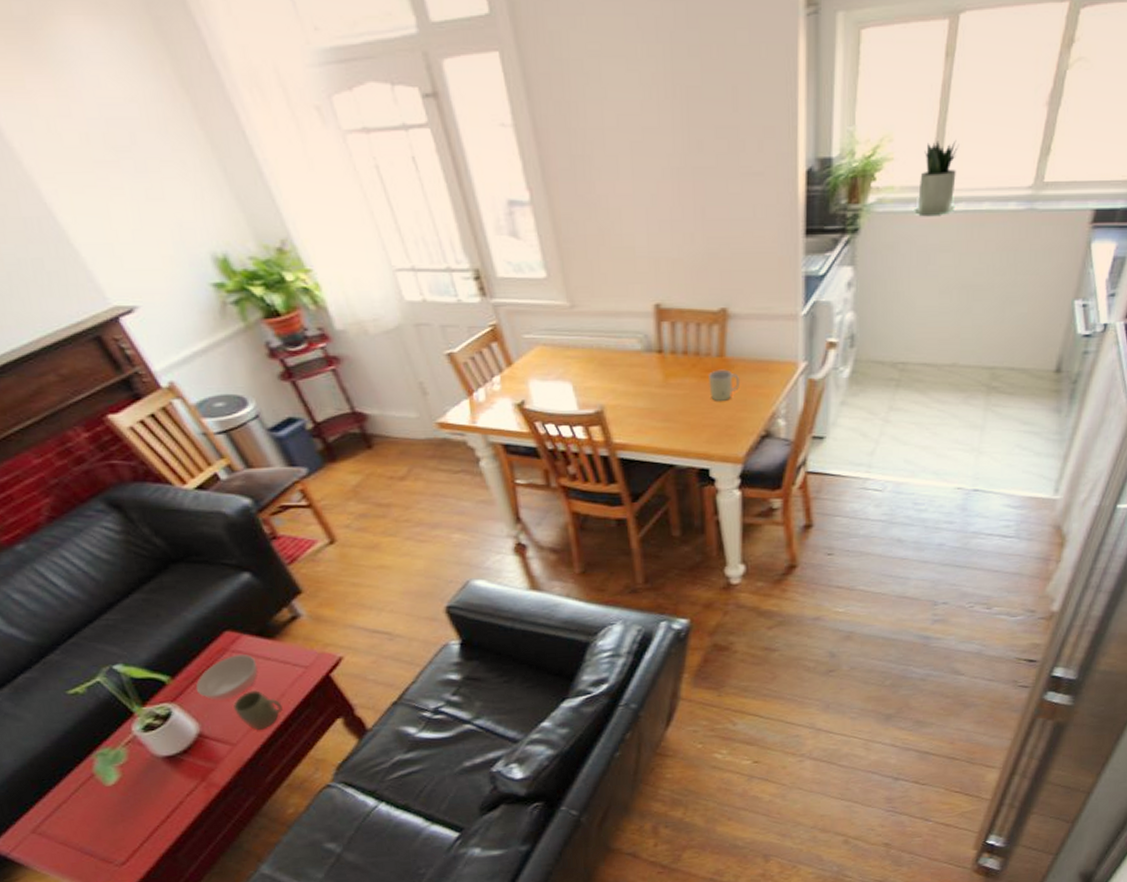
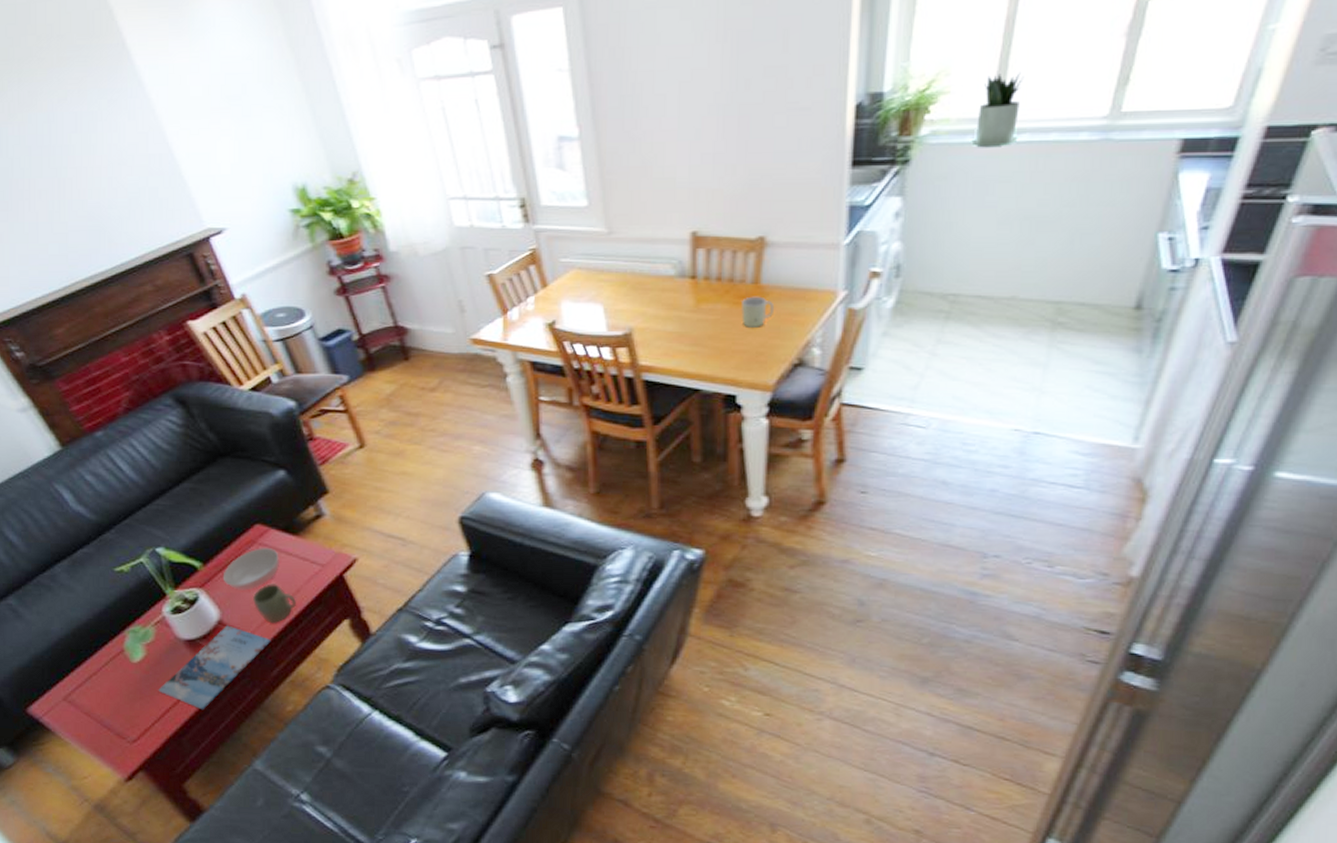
magazine: none [141,737,261,824] -> present [158,625,271,710]

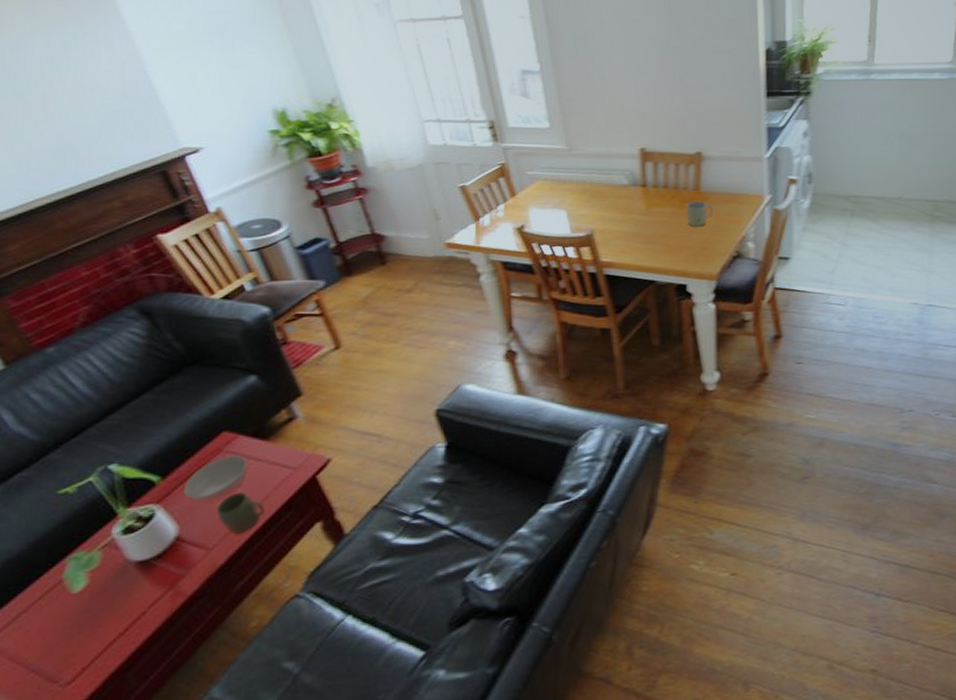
magazine: present [158,625,271,710] -> none [101,540,235,638]
planter: present [971,73,1024,147] -> none [855,29,890,83]

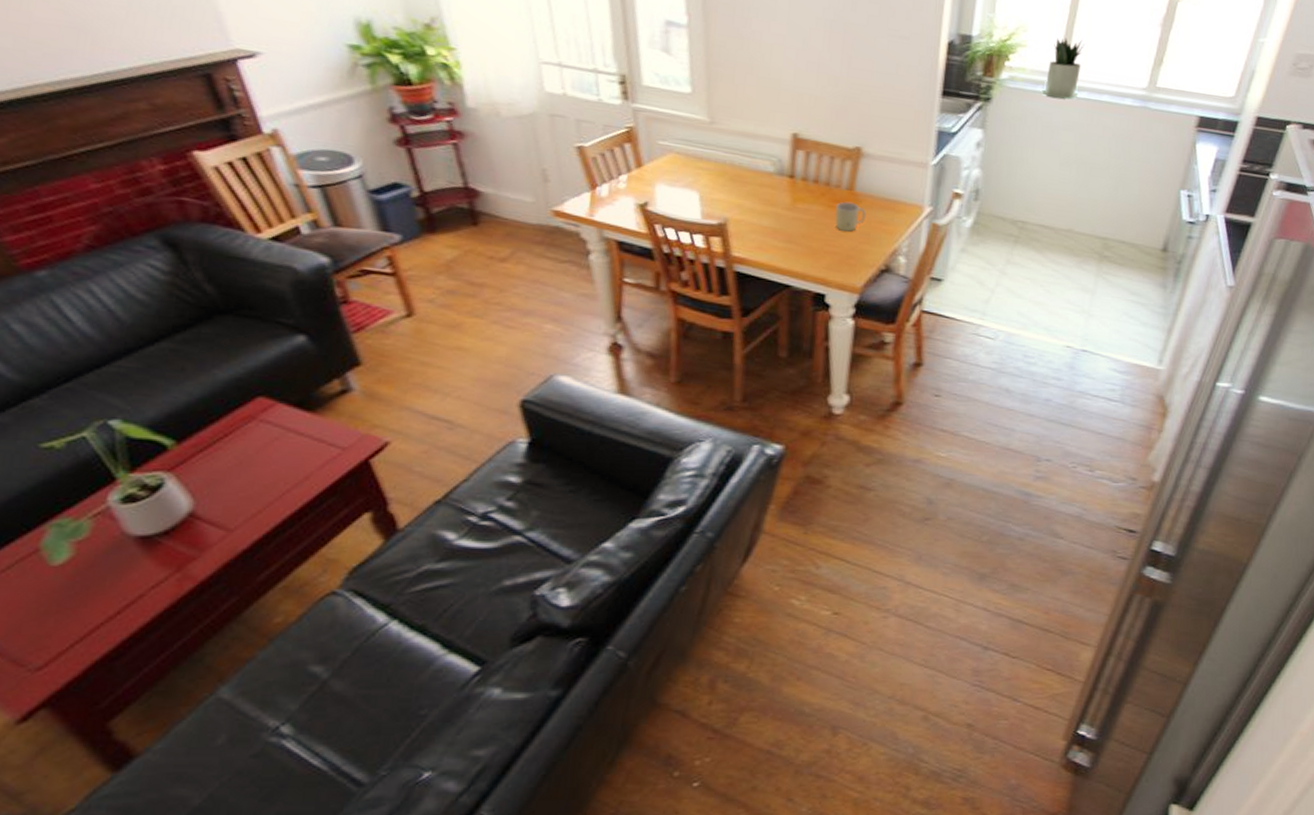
bowl: present [183,455,247,503] -> none [202,425,286,476]
mug: present [217,492,264,534] -> none [243,468,303,516]
planter: none [855,29,890,83] -> present [1041,38,1085,99]

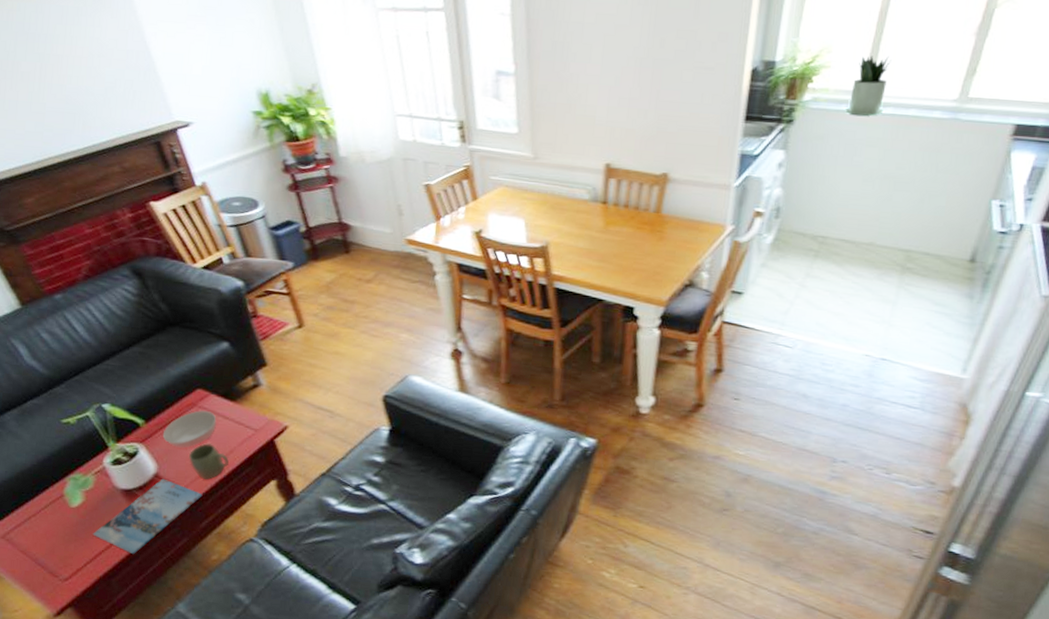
magazine: none [86,518,262,626] -> present [93,478,203,555]
bowl: none [202,425,286,476] -> present [162,410,217,449]
mug: none [243,468,303,516] -> present [189,443,229,480]
mug: present [835,201,867,232] -> none [643,223,672,251]

